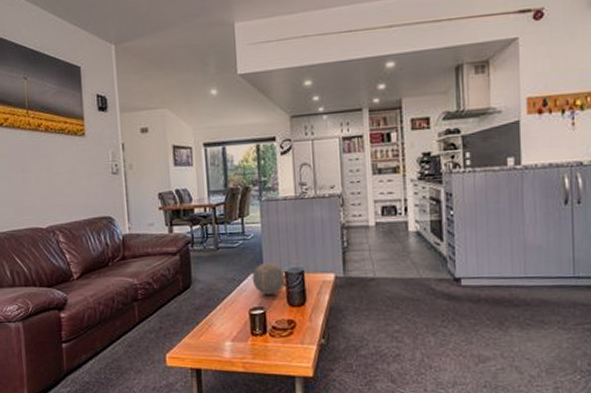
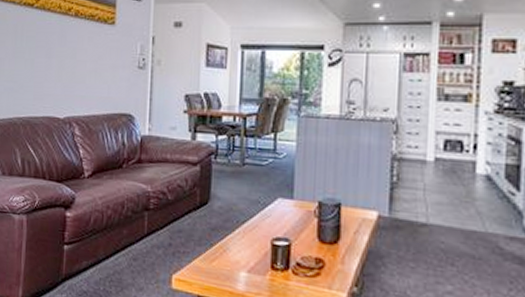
decorative orb: present [252,262,285,295] -> none [278,187,318,226]

